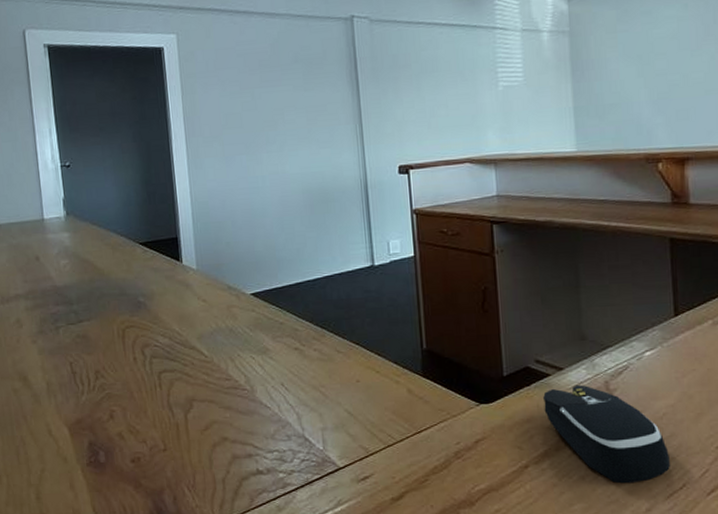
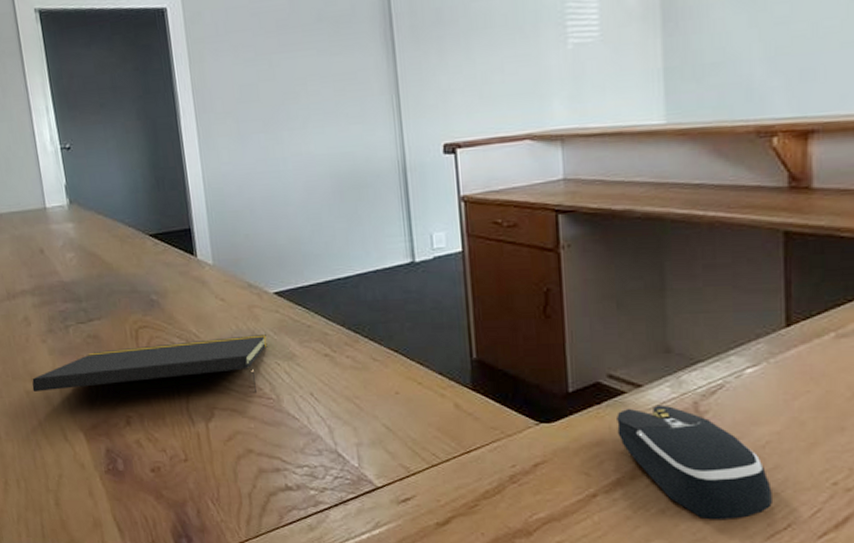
notepad: none [20,330,244,390] -> present [32,333,268,393]

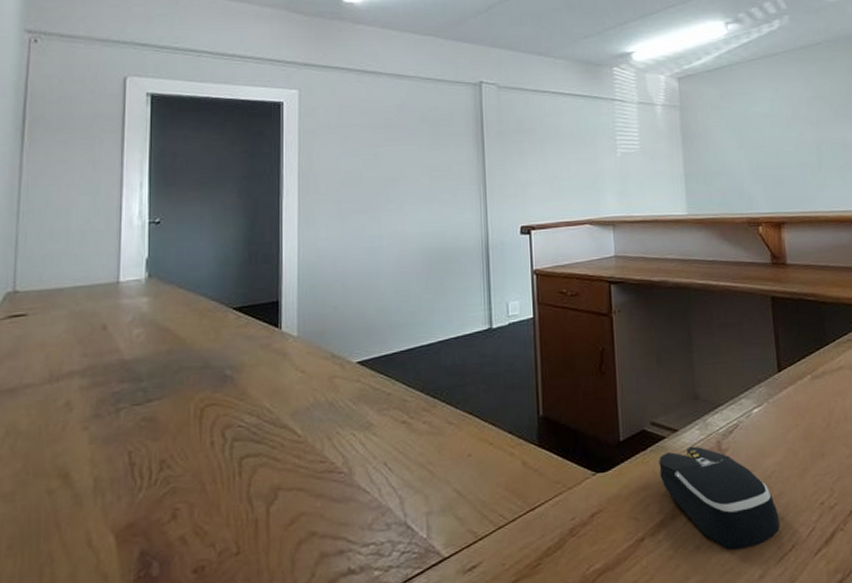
notepad: present [32,333,268,393] -> none [58,404,345,490]

